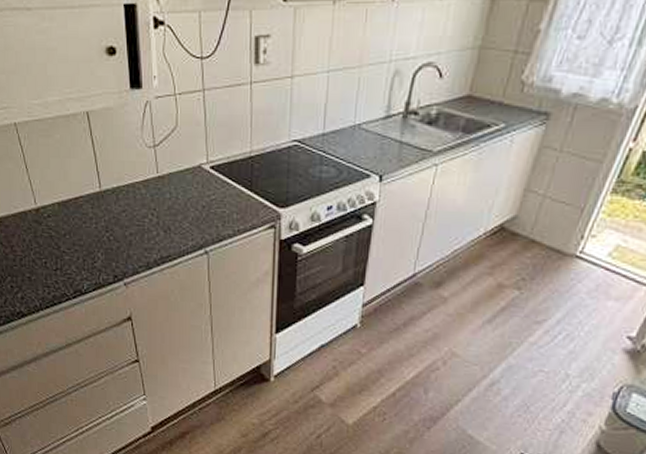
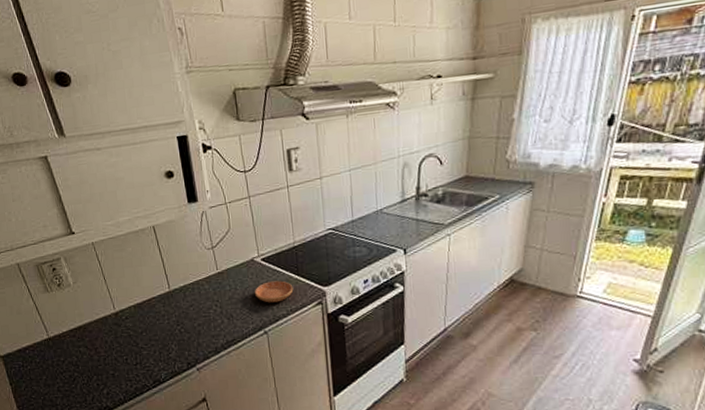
saucer: none [199,194,244,220] -> present [255,280,294,303]

